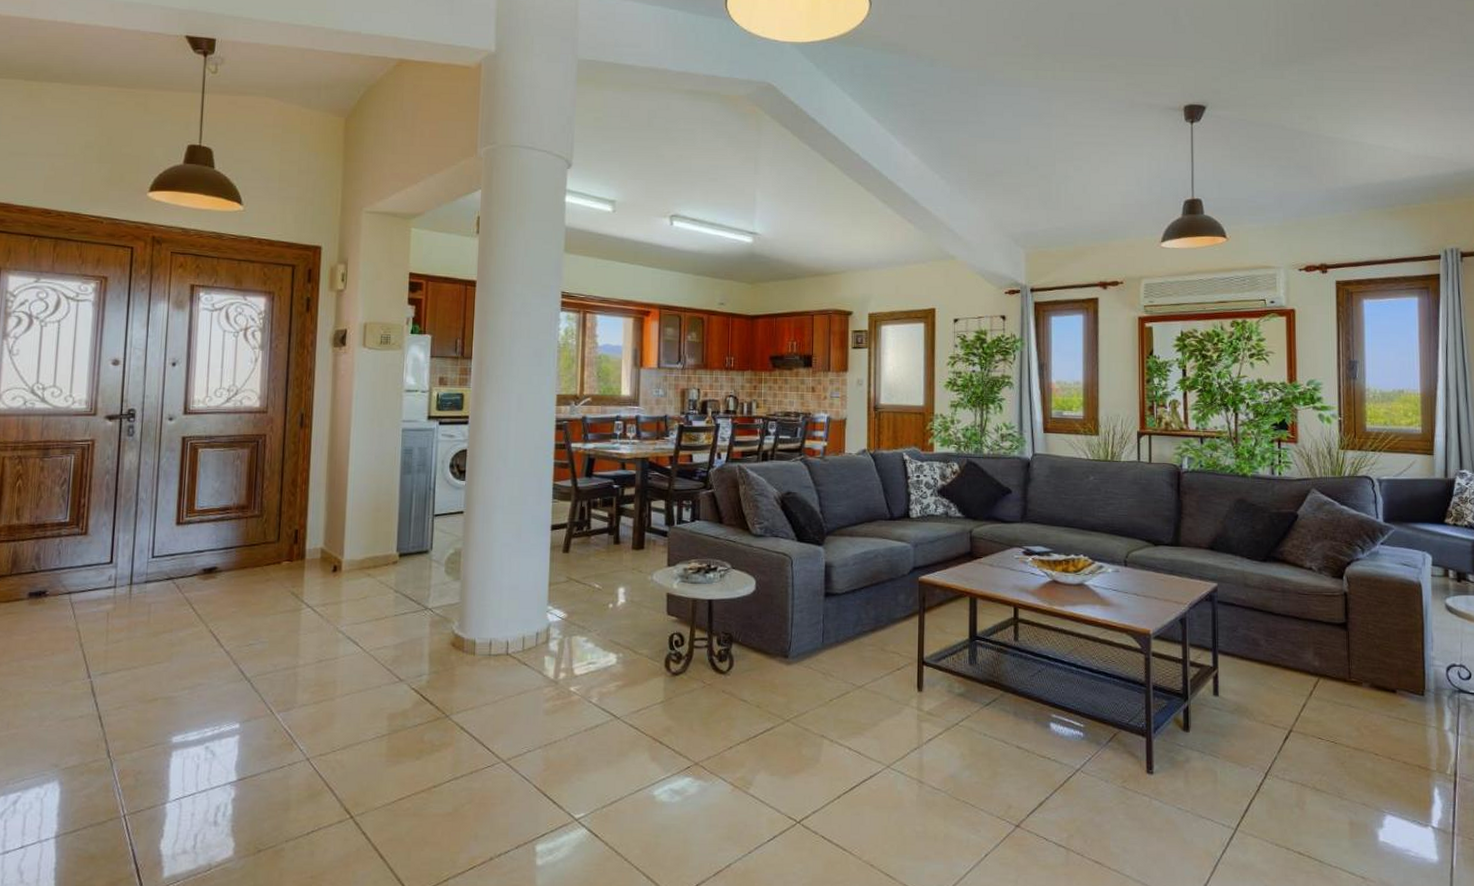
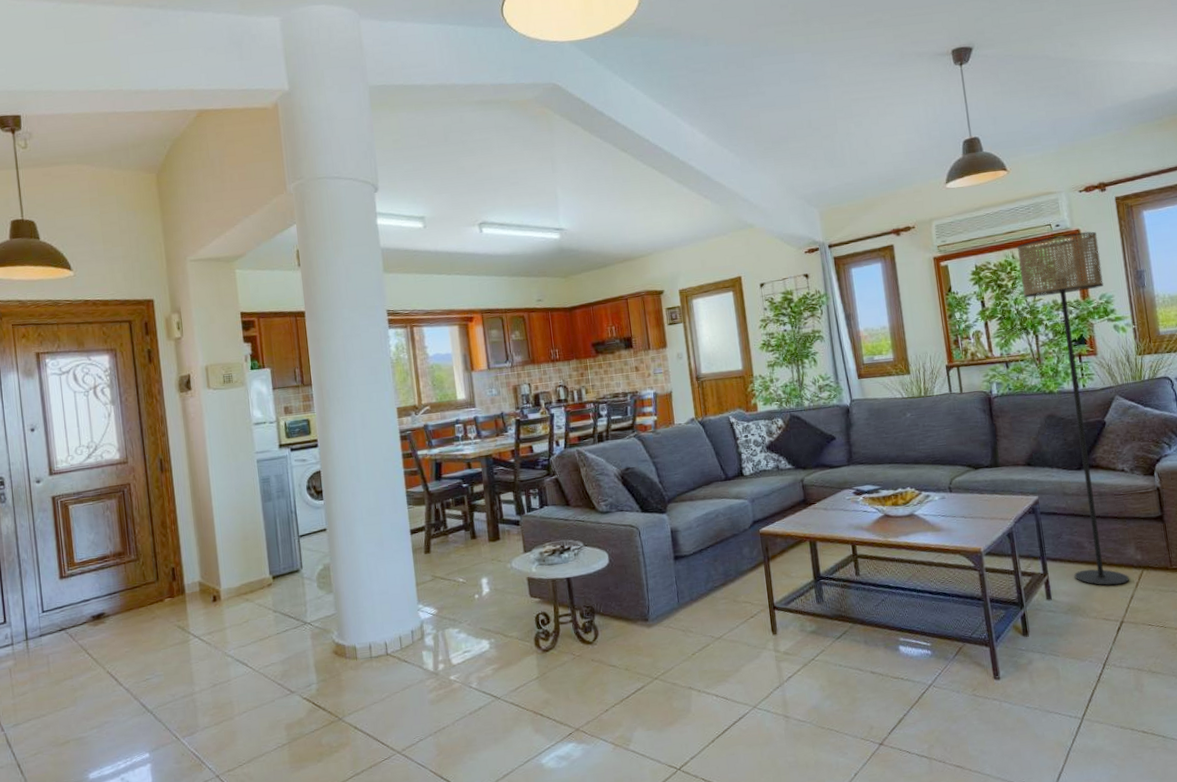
floor lamp: none [1227,312,1314,690] -> present [1016,231,1129,586]

